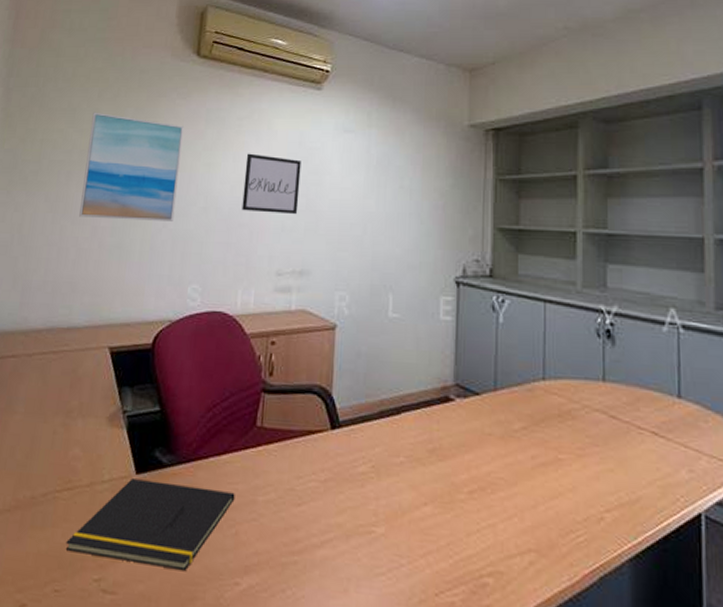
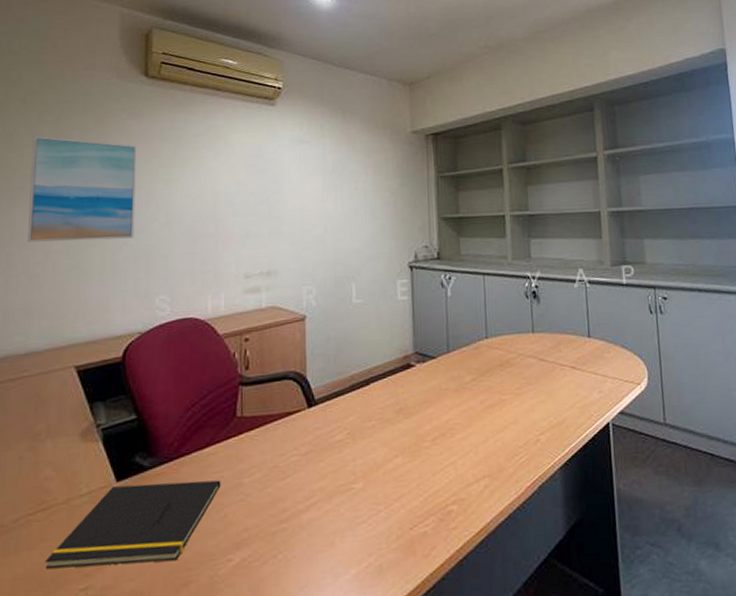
wall art: present [241,153,301,215] -> none [205,167,261,222]

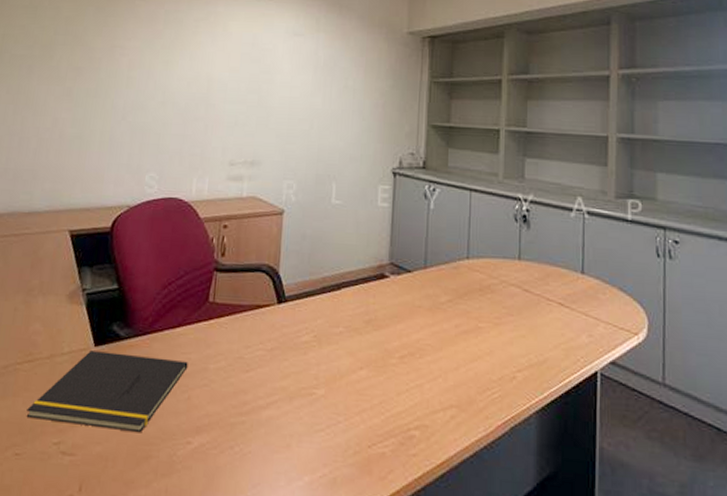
wall art: present [27,135,137,242] -> none [40,9,143,114]

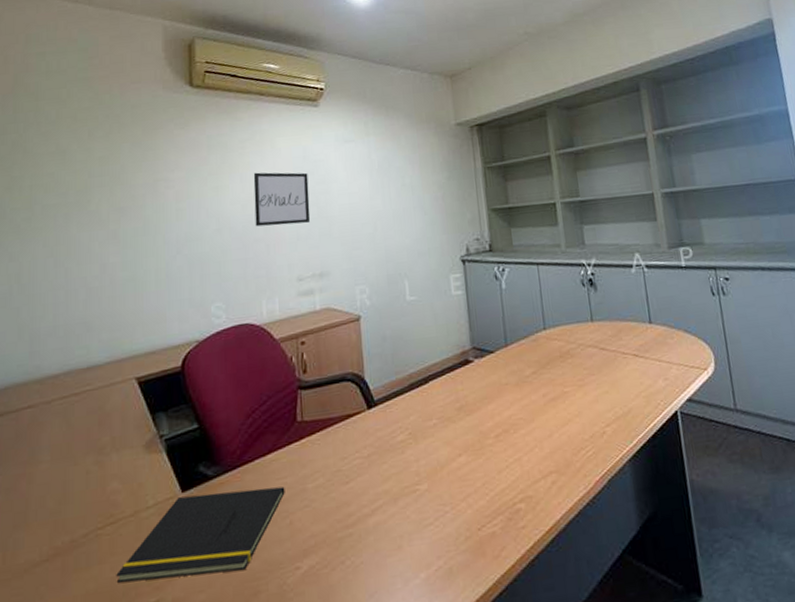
wall art: none [197,52,254,110] -> present [253,172,311,227]

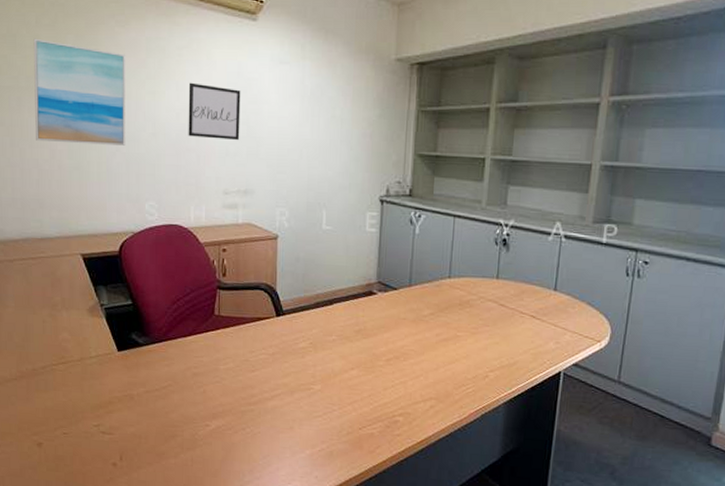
wall art: none [84,151,187,257] -> present [33,38,126,146]
notepad: present [116,486,285,584] -> none [67,355,201,418]

